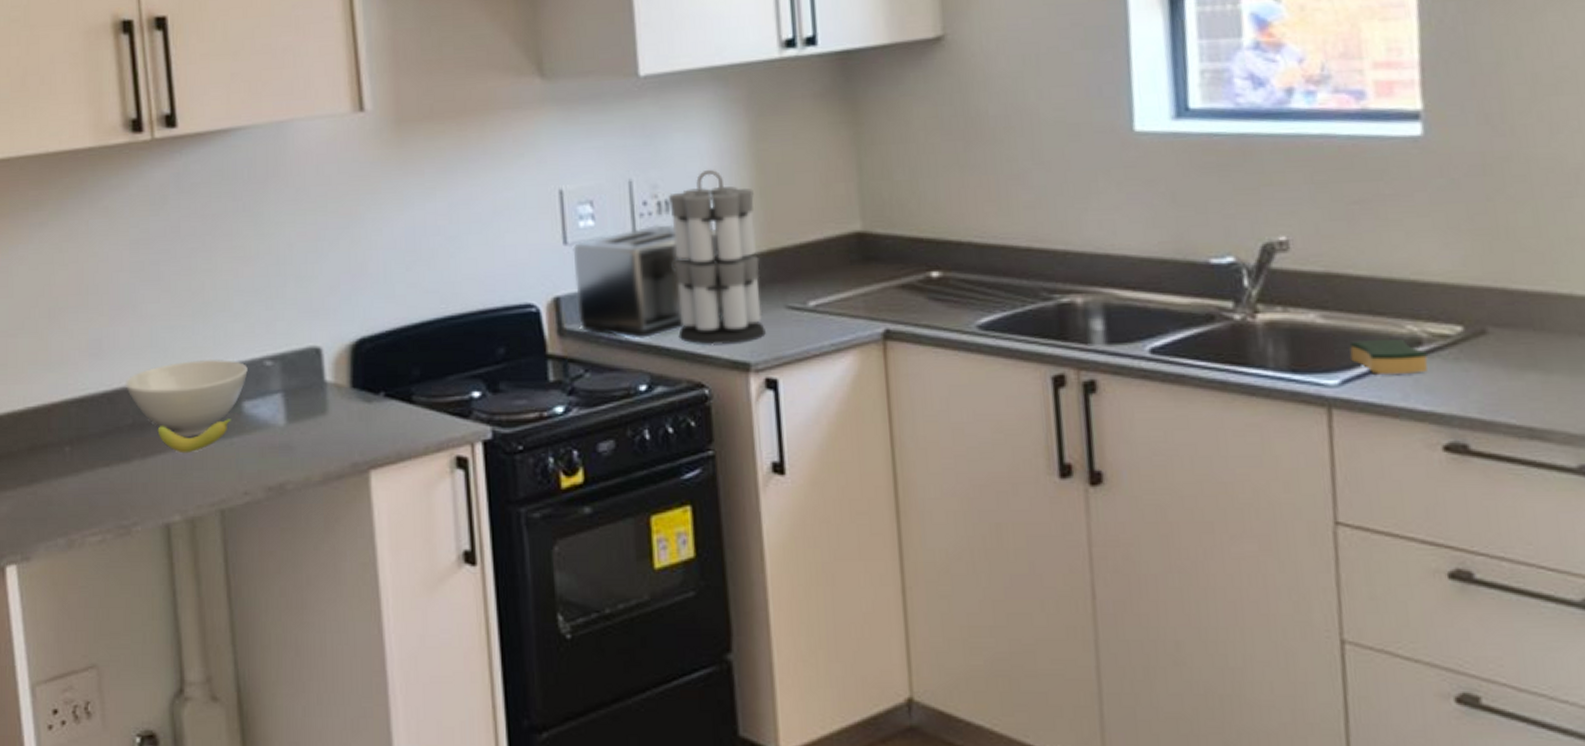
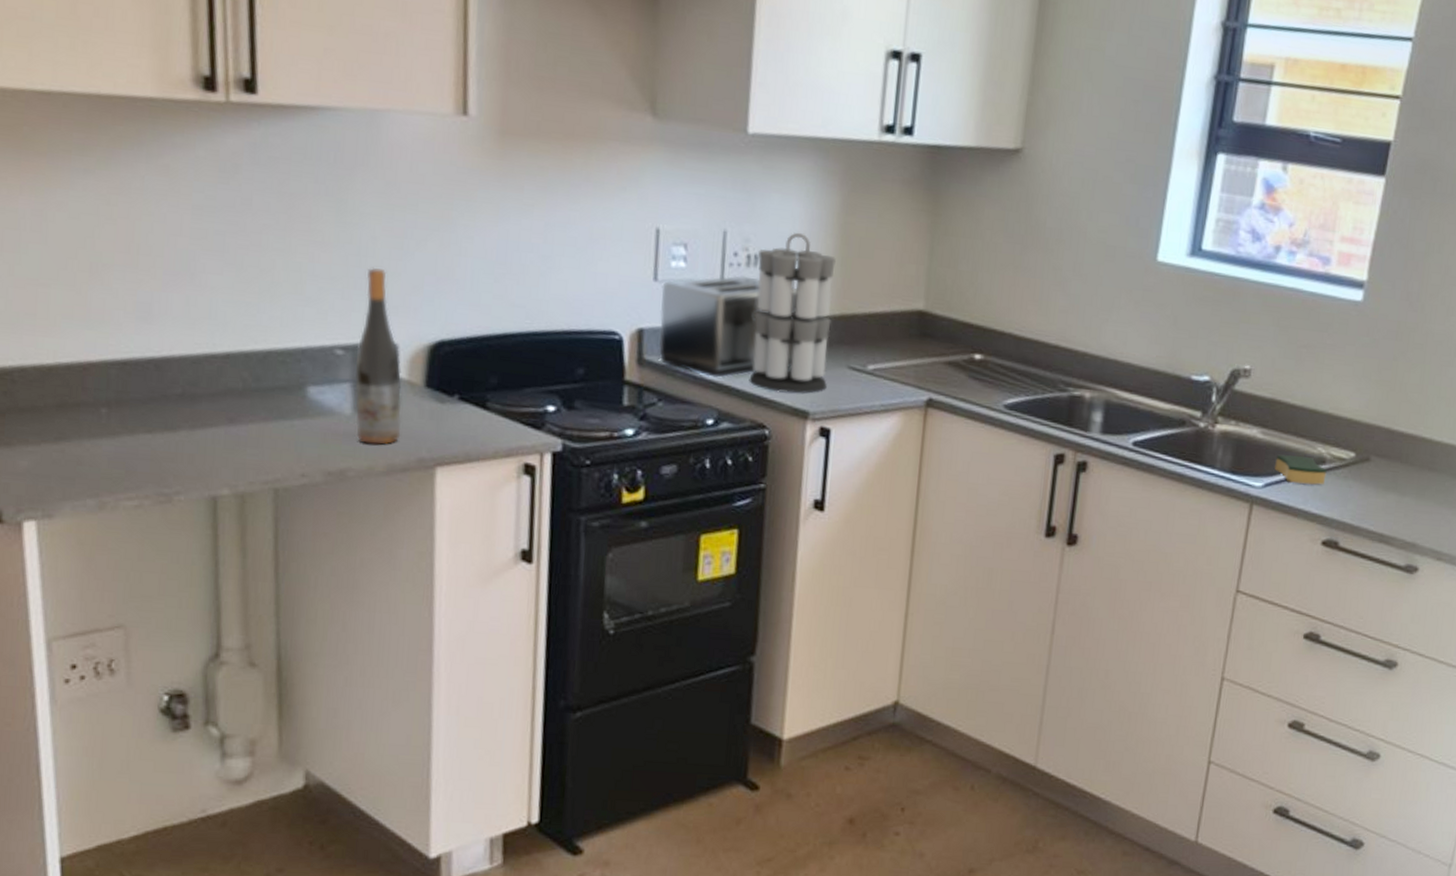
bowl: present [125,359,248,437] -> none [175,338,316,415]
fruit: present [157,419,231,454] -> none [210,399,293,430]
wine bottle: none [284,273,333,453] -> present [354,267,402,445]

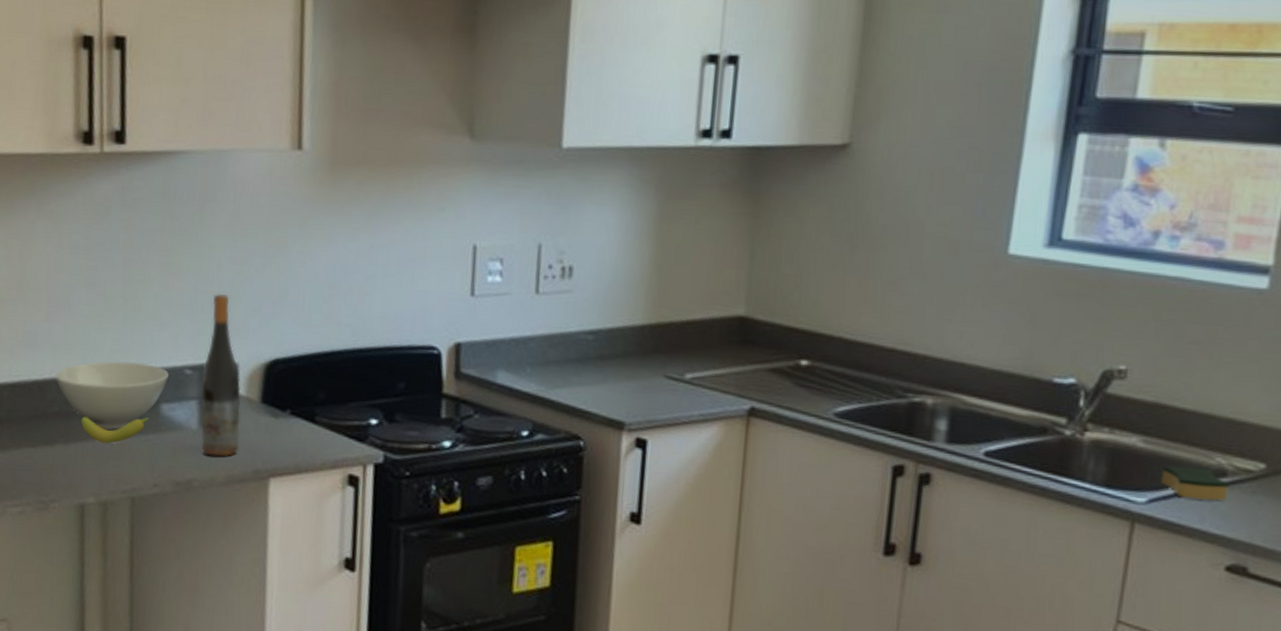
bowl: none [175,338,316,415] -> present [55,361,169,430]
fruit: none [210,399,293,430] -> present [81,417,149,444]
toaster: present [658,275,798,378] -> none [475,287,613,390]
spice rack: present [749,232,836,395] -> none [563,242,652,405]

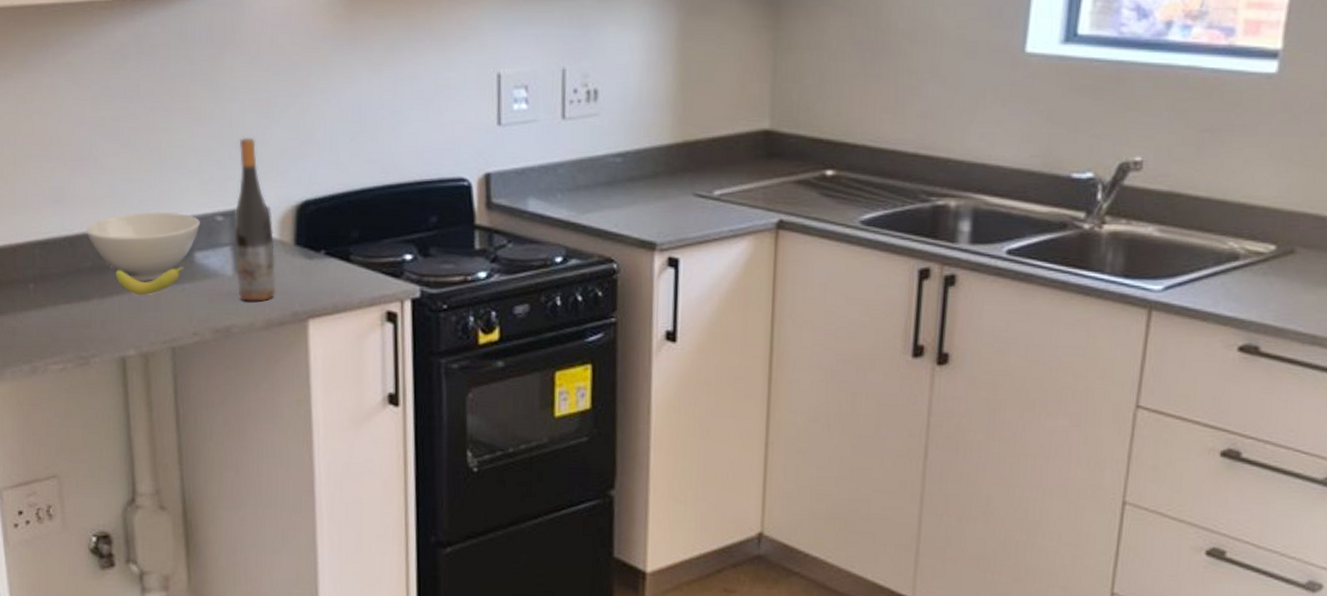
sponge: present [1161,466,1229,501] -> none [1176,253,1241,285]

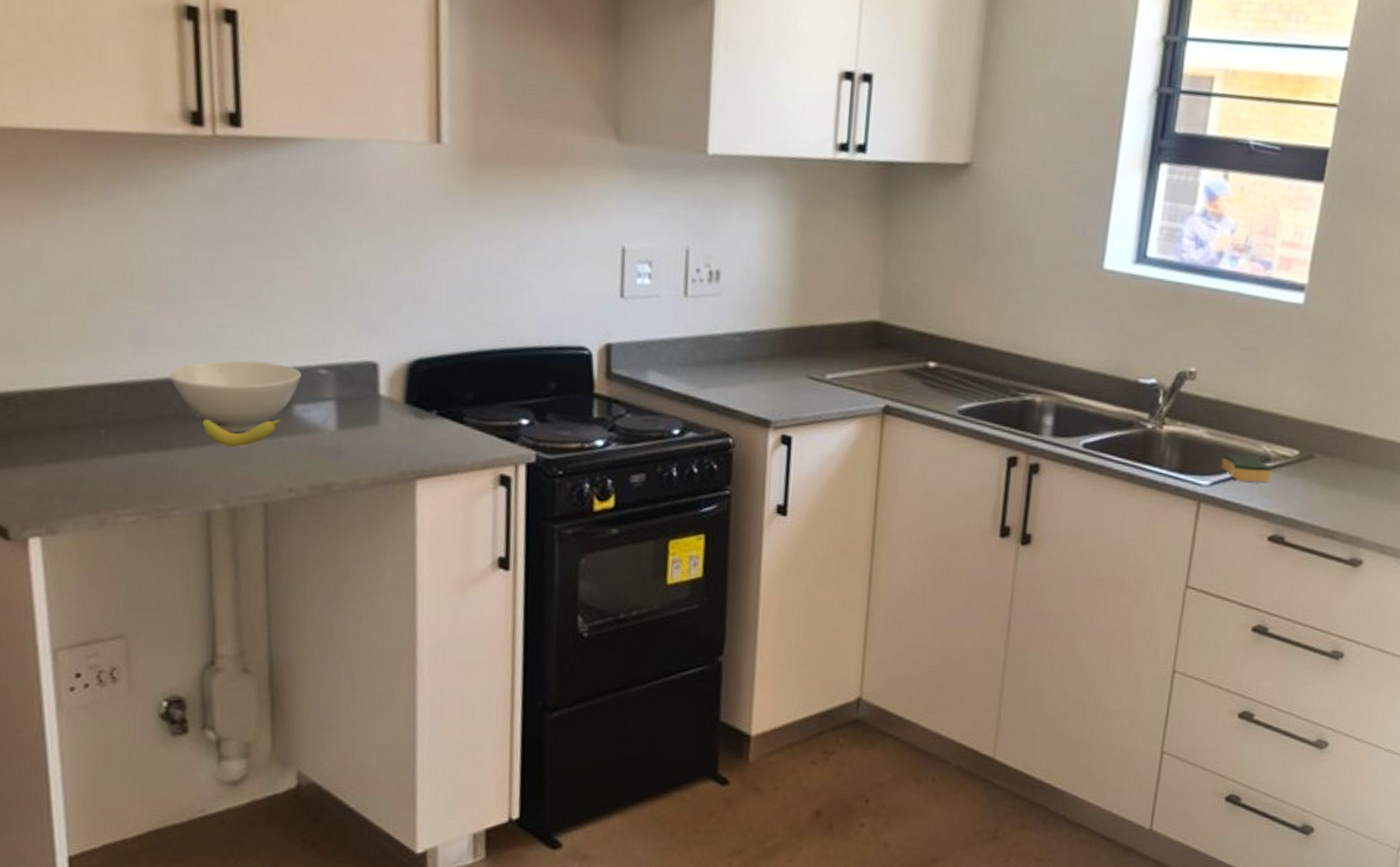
wine bottle: present [233,137,276,302] -> none [338,289,383,459]
sponge: none [1176,253,1241,285] -> present [1221,453,1272,483]

